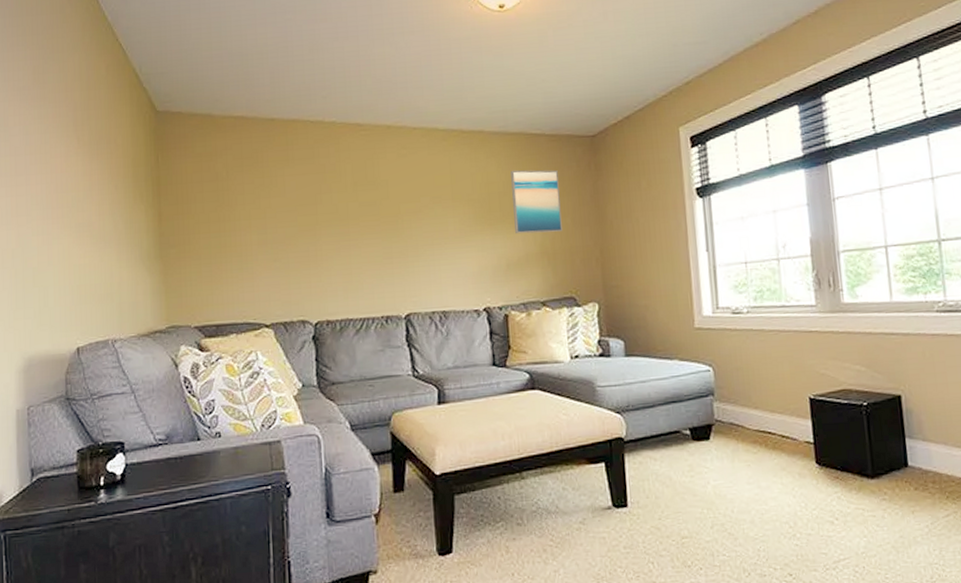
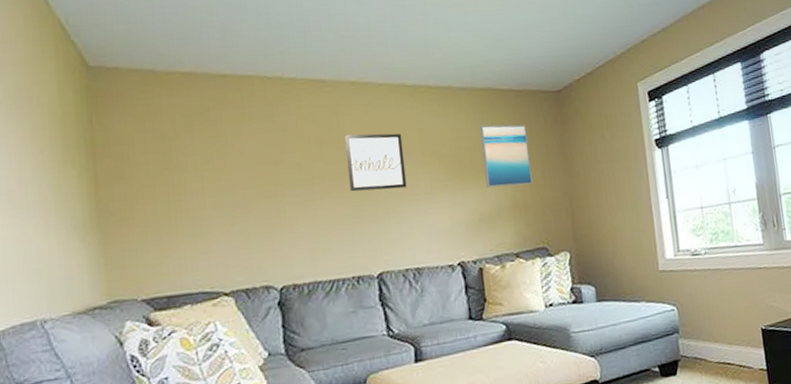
wall art: none [379,177,437,234] -> present [345,133,407,192]

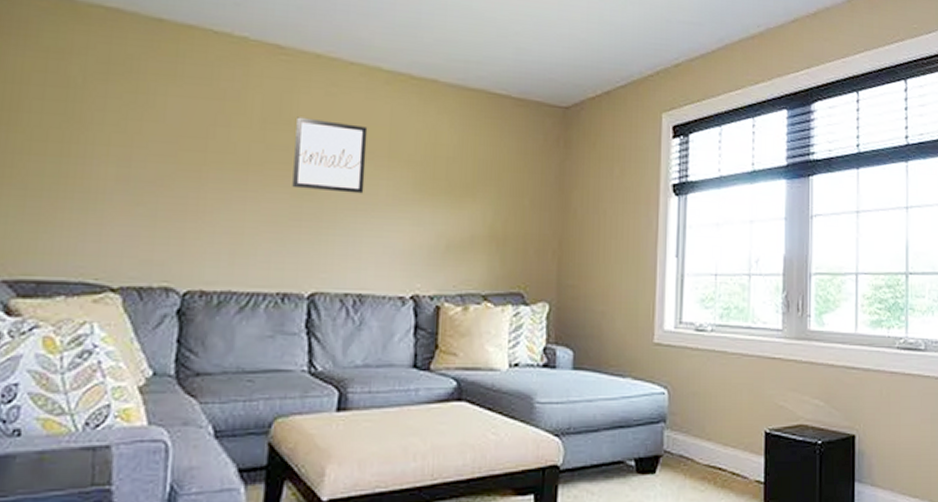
wall art: present [480,124,533,188] -> none [461,133,521,215]

